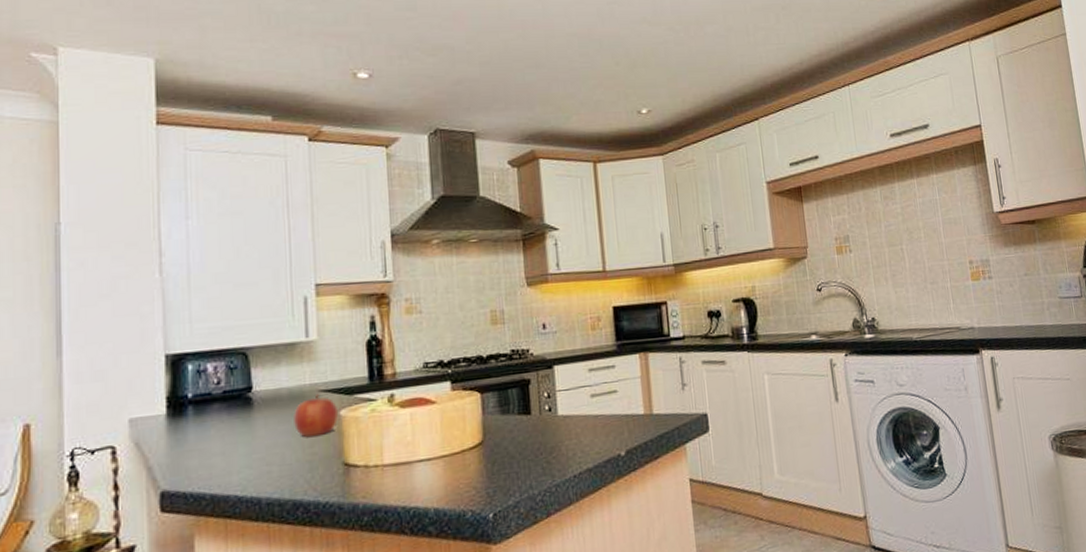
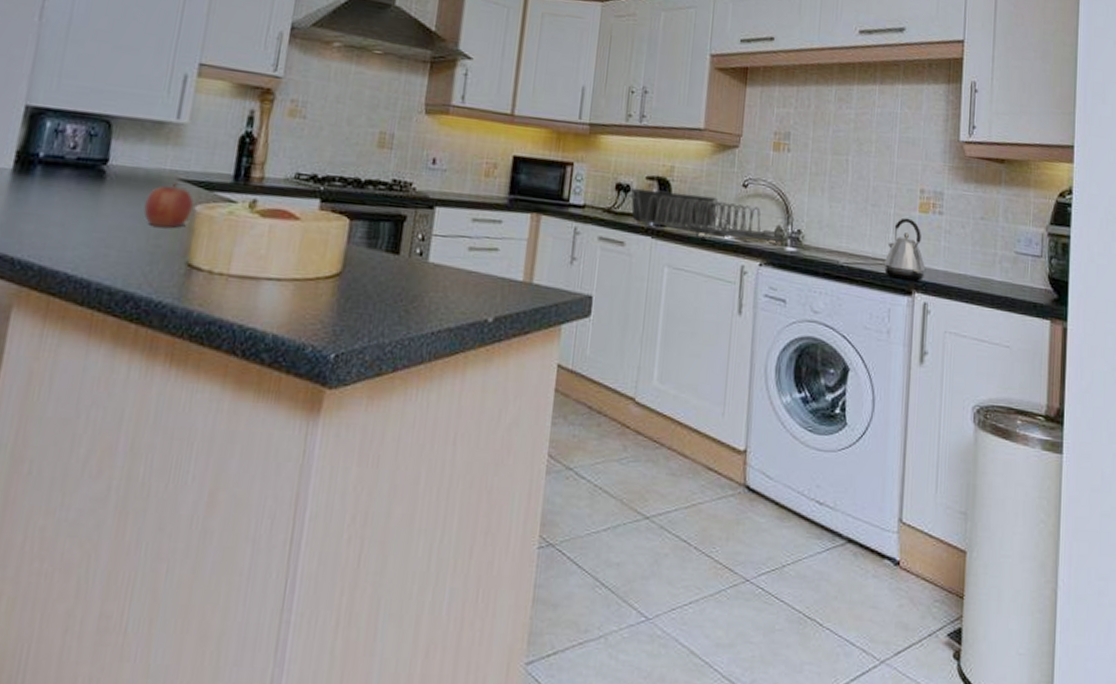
dish rack: none [720,305,862,345] -> present [629,187,785,246]
kettle: none [950,288,988,342] -> present [883,217,926,281]

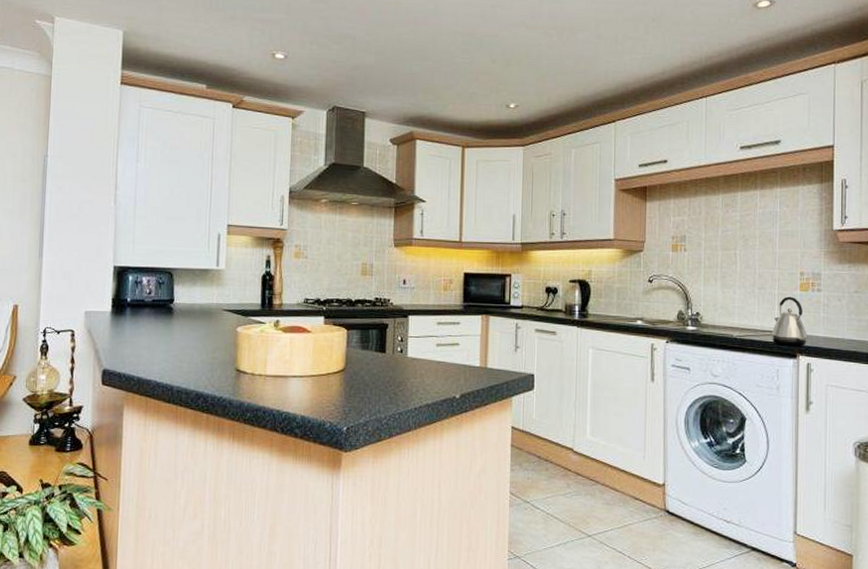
fruit: present [143,181,194,229] -> none [202,311,236,346]
dish rack: present [629,187,785,246] -> none [556,289,686,326]

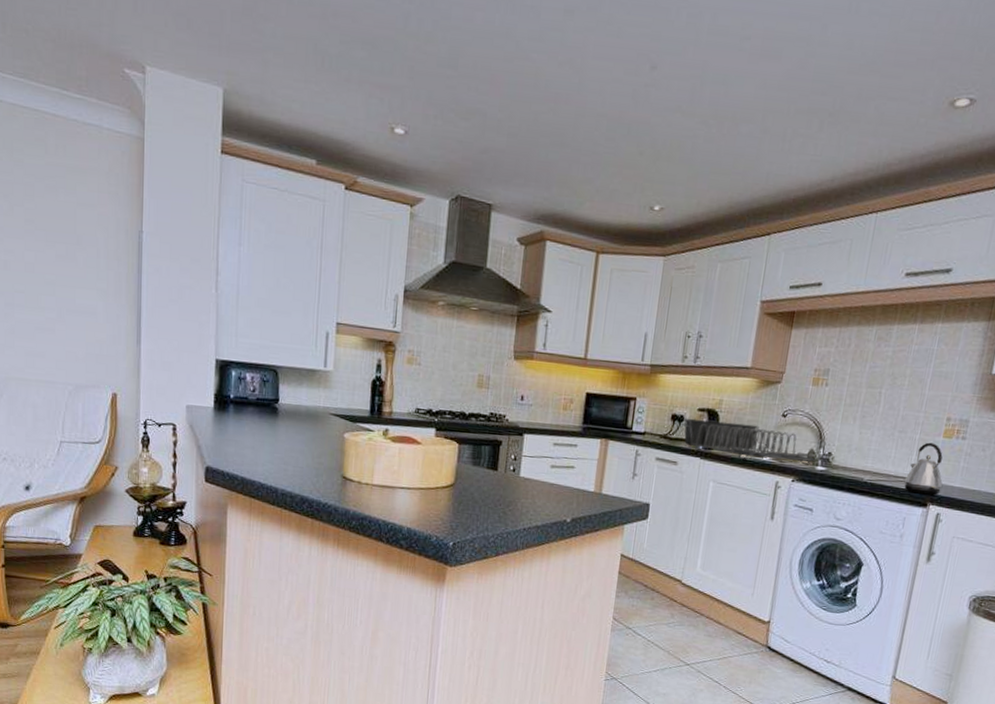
dish rack: none [556,289,686,326] -> present [683,417,817,466]

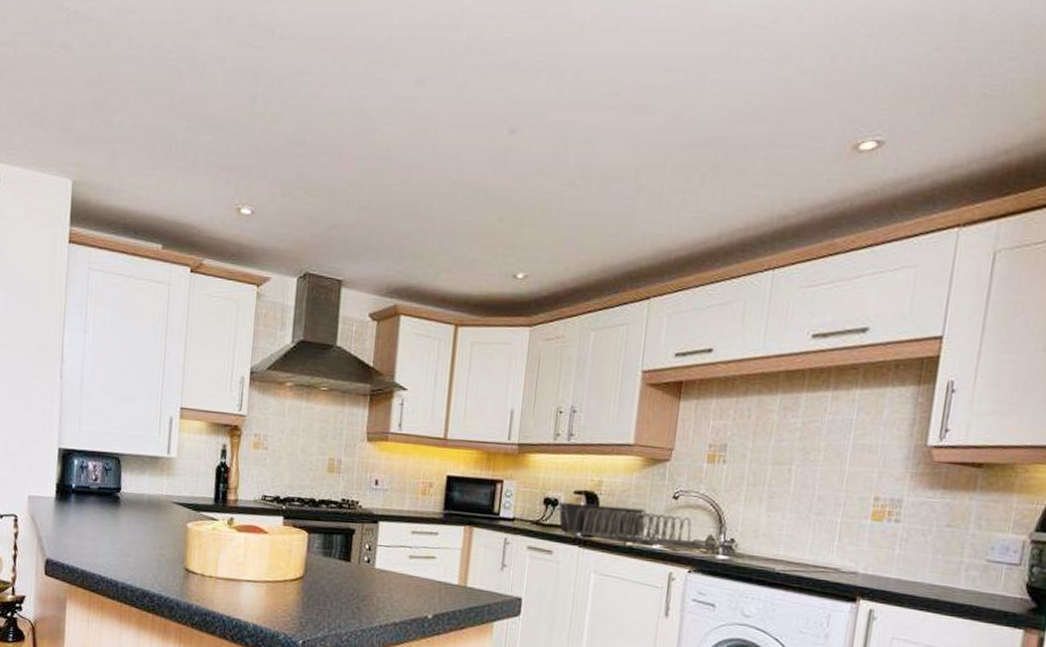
kettle: present [903,442,943,496] -> none [825,526,875,589]

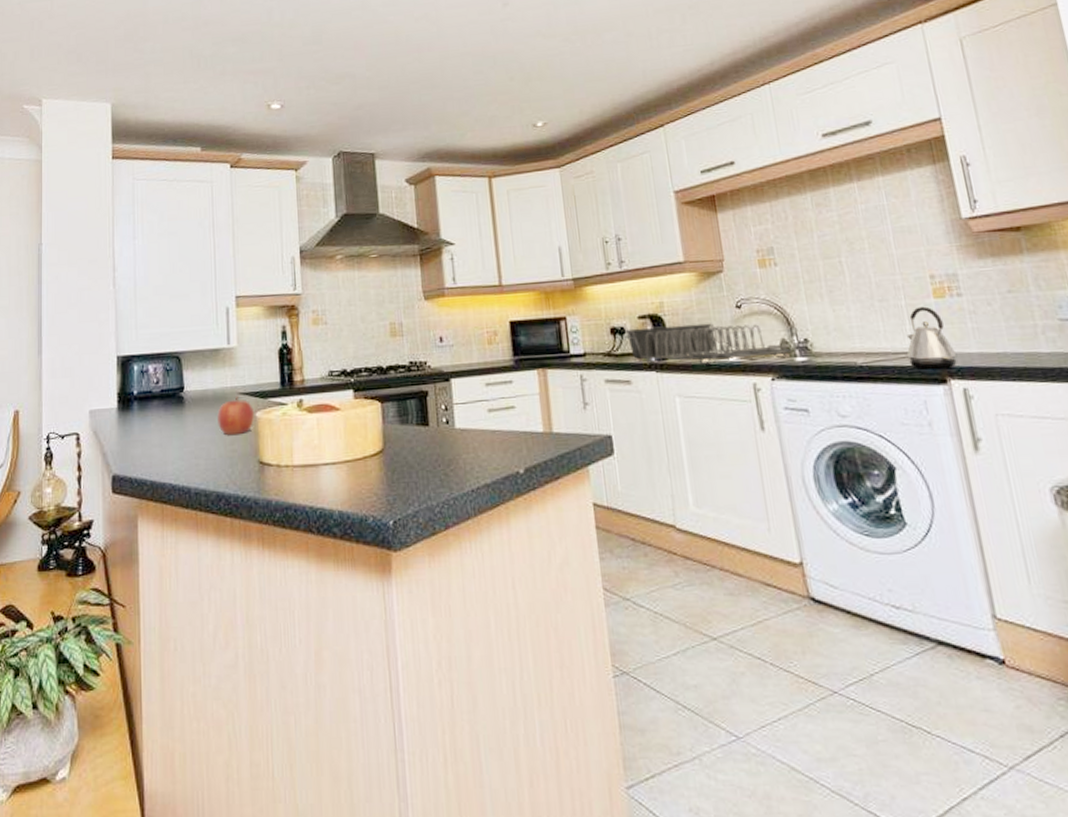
fruit: none [150,504,187,542] -> present [217,395,255,436]
kettle: none [825,526,875,589] -> present [906,306,958,369]

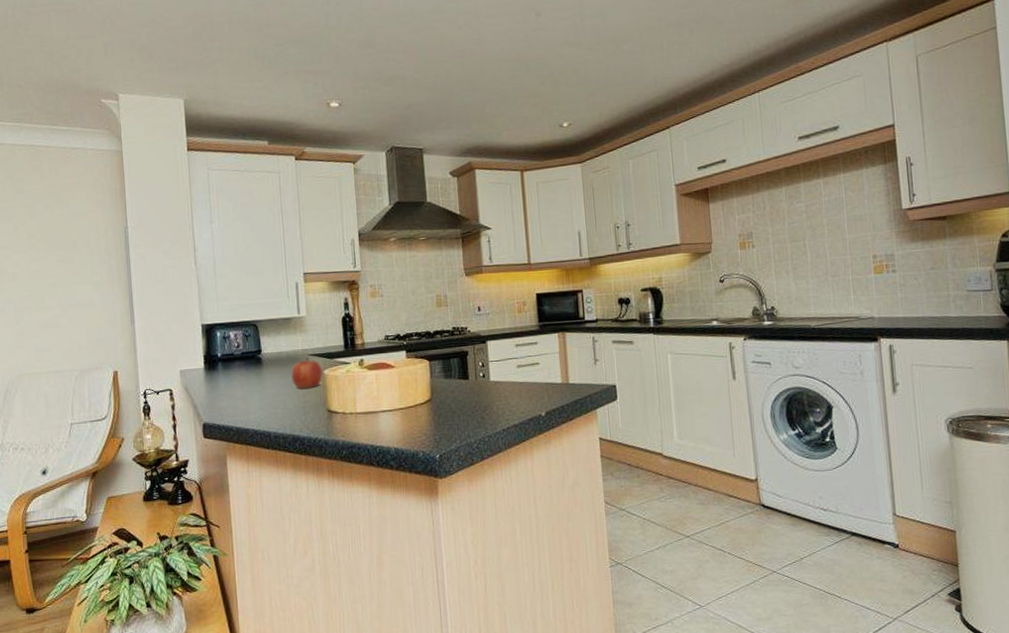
dish rack: present [624,323,792,365] -> none [629,294,761,329]
kettle: present [906,306,958,369] -> none [849,280,888,330]

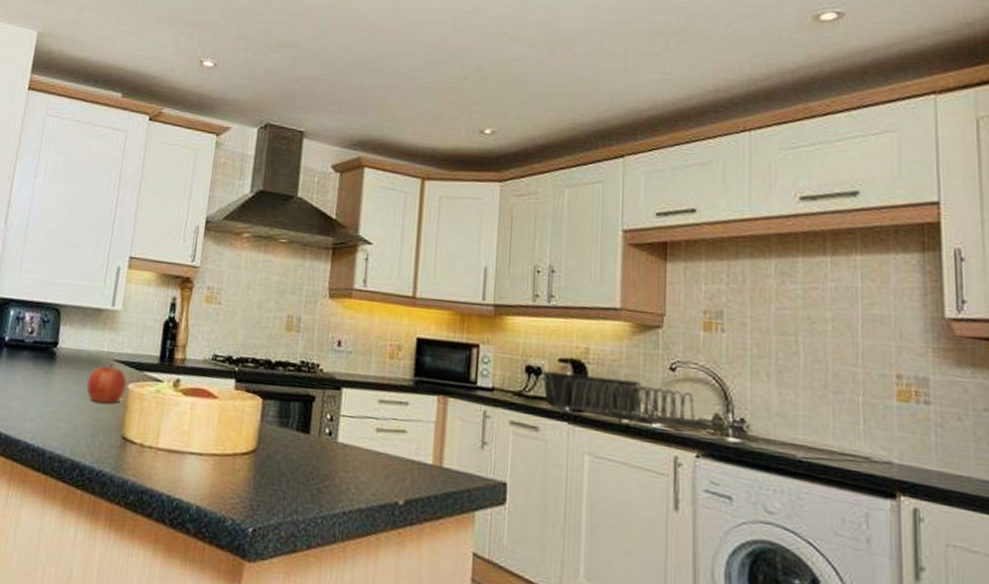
dish rack: none [629,294,761,329] -> present [540,370,725,436]

